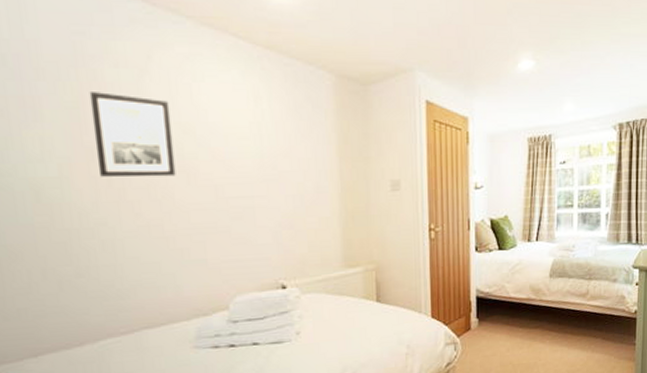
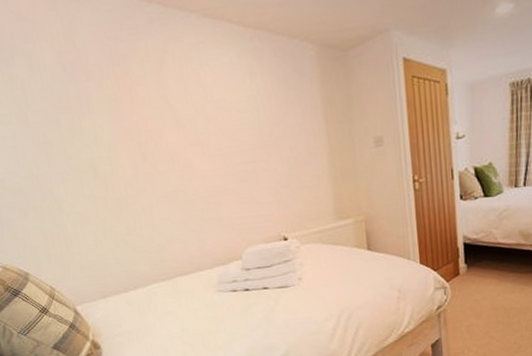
wall art: present [89,92,176,177] -> none [124,84,193,154]

